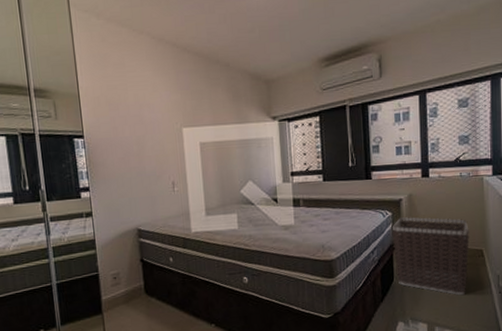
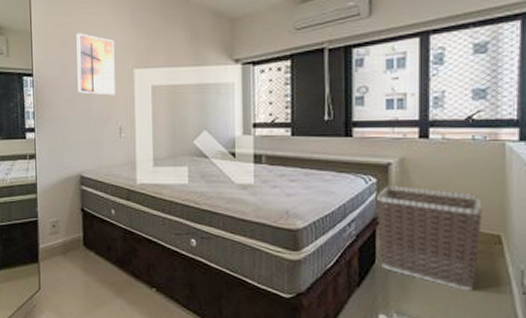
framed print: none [124,95,166,153] -> present [76,33,115,96]

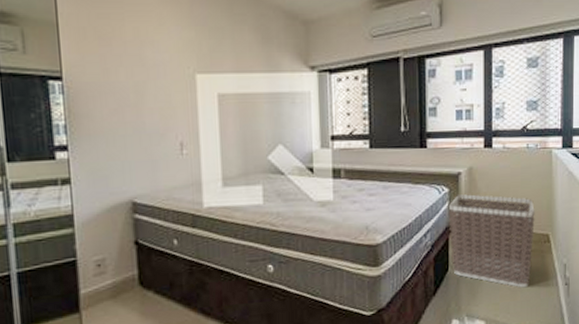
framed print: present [76,33,115,96] -> none [120,28,174,105]

